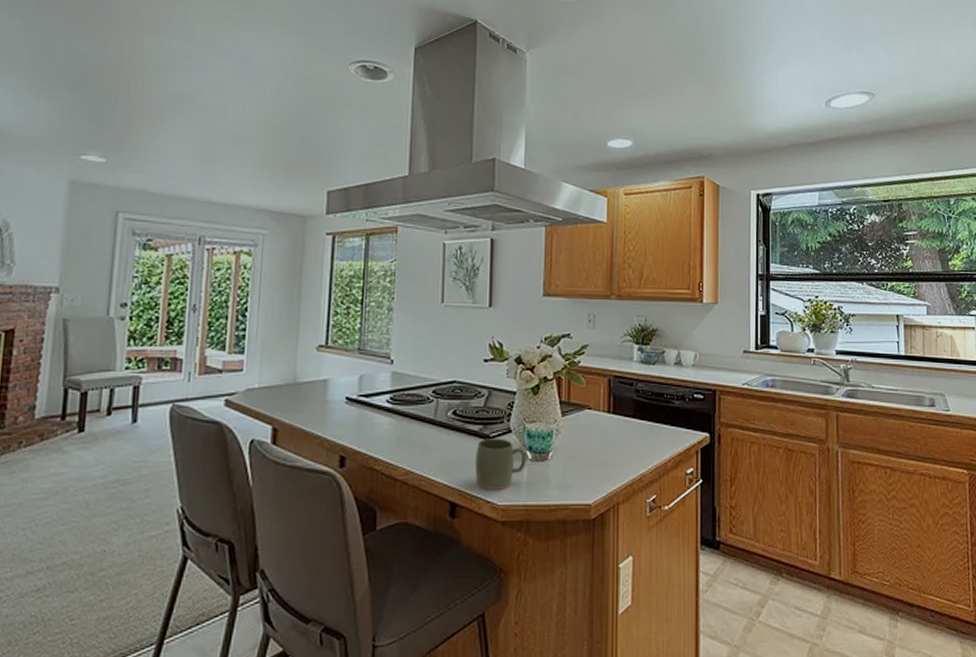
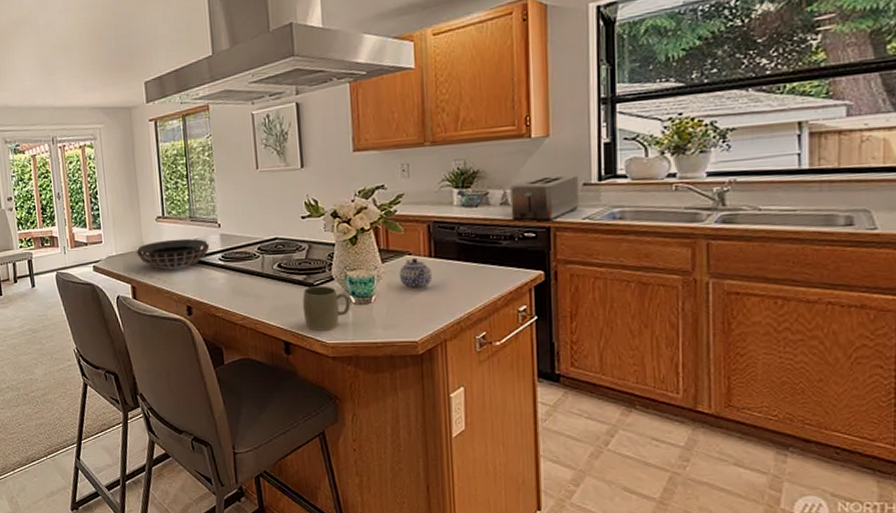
decorative bowl: none [285,373,378,409] -> present [136,238,210,270]
teapot: none [577,413,610,447] -> present [398,258,433,290]
toaster: none [683,341,740,384] -> present [510,174,579,222]

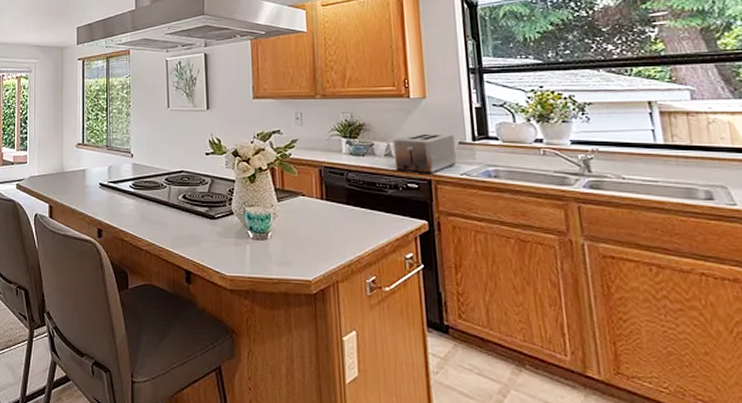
decorative bowl: present [136,238,210,270] -> none [56,165,122,193]
mug: present [302,286,351,331] -> none [203,219,248,263]
teapot: present [398,258,433,290] -> none [293,199,325,230]

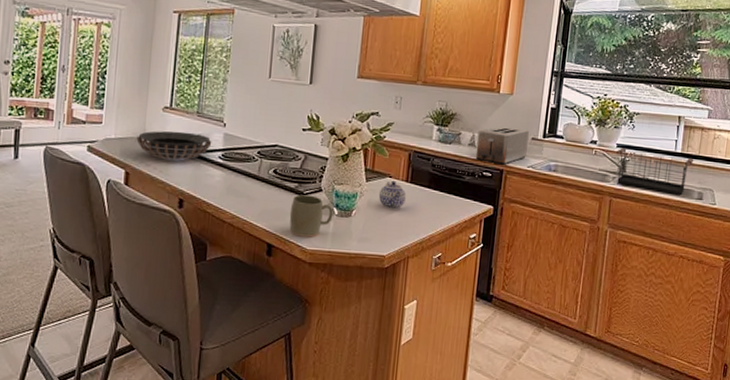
decorative bowl: none [56,165,122,193] -> present [136,130,212,161]
mug: none [203,219,248,263] -> present [289,194,334,238]
teapot: none [293,199,325,230] -> present [378,181,407,210]
dish rack: none [572,144,686,197] -> present [617,148,694,196]

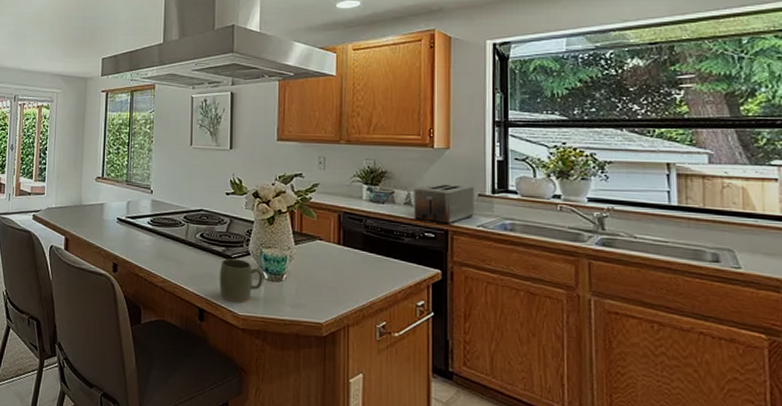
decorative bowl: present [136,130,212,161] -> none [74,199,141,227]
teapot: present [378,181,407,210] -> none [309,243,340,274]
dish rack: present [617,148,694,196] -> none [589,202,698,258]

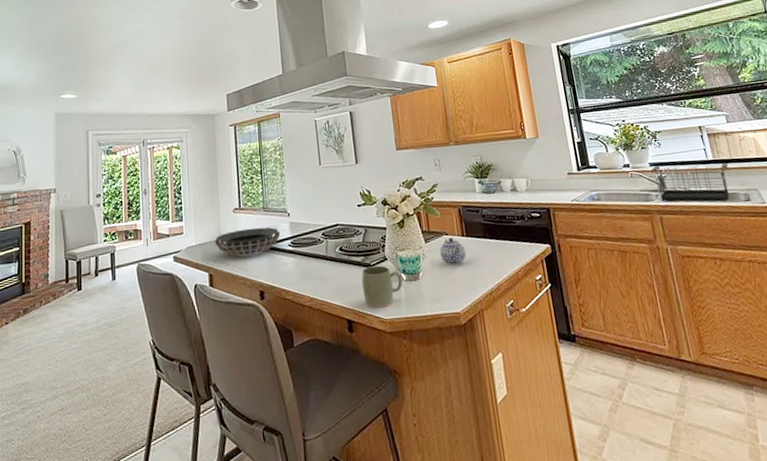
decorative bowl: none [74,199,141,227] -> present [214,227,281,257]
teapot: none [309,243,340,274] -> present [439,237,467,266]
toaster: present [413,183,474,225] -> none [516,166,568,204]
dish rack: none [589,202,698,258] -> present [651,162,729,201]

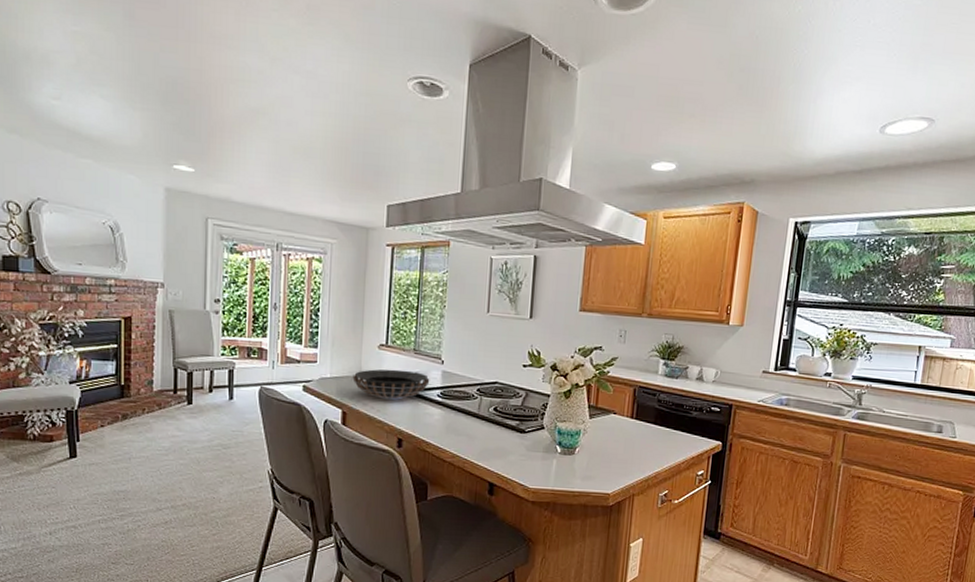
mug: present [361,265,403,308] -> none [511,432,556,476]
teapot: present [439,237,467,266] -> none [602,417,632,447]
dish rack: present [651,162,729,201] -> none [852,380,934,429]

